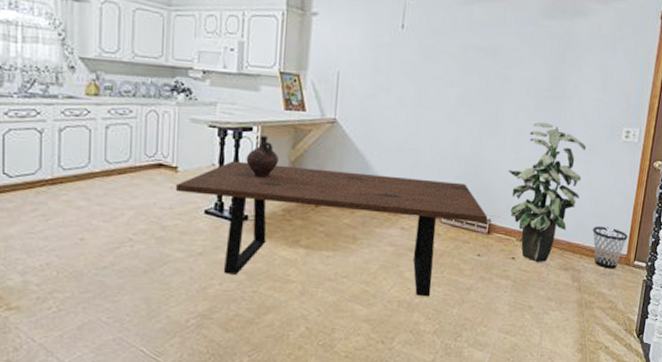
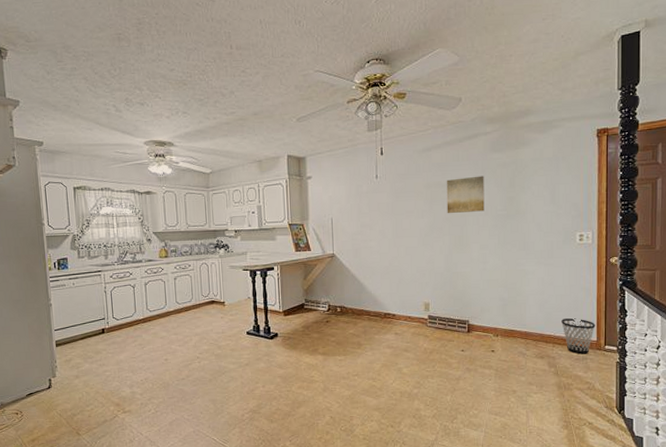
dining table: present [175,161,488,297] -> none [224,293,466,388]
ceramic jug: present [246,135,279,178] -> none [272,272,295,304]
wall art: none [482,43,532,89] -> present [446,176,485,213]
indoor plant: present [508,122,587,262] -> none [478,237,545,353]

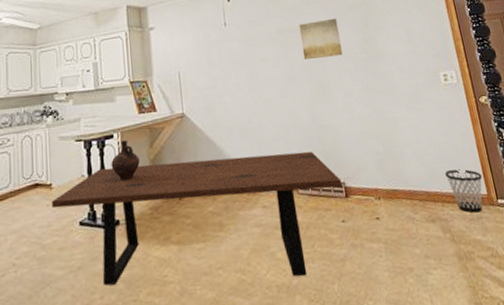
dining table: none [224,293,466,388] -> present [51,151,342,286]
ceramic jug: none [272,272,295,304] -> present [111,140,140,181]

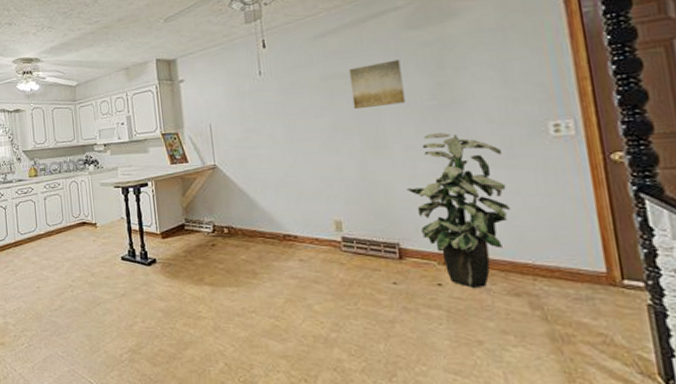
dining table: present [51,151,342,286] -> none [96,208,396,331]
ceramic jug: present [111,140,140,181] -> none [146,188,173,225]
indoor plant: none [347,81,422,219] -> present [406,133,511,288]
wastebasket: present [445,169,483,213] -> none [542,240,602,292]

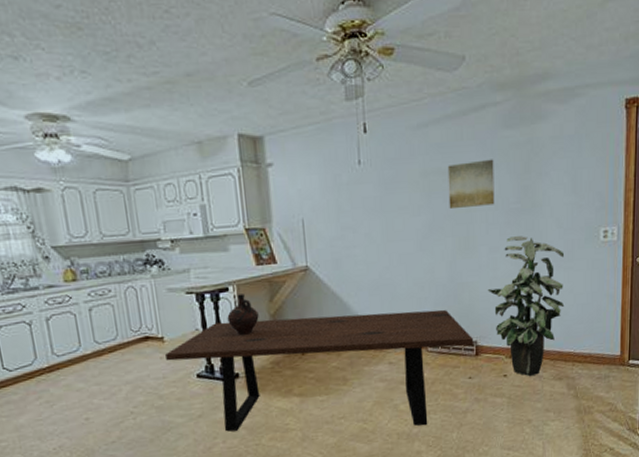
dining table: none [96,208,396,331] -> present [164,309,474,432]
ceramic jug: none [146,188,173,225] -> present [227,294,259,335]

